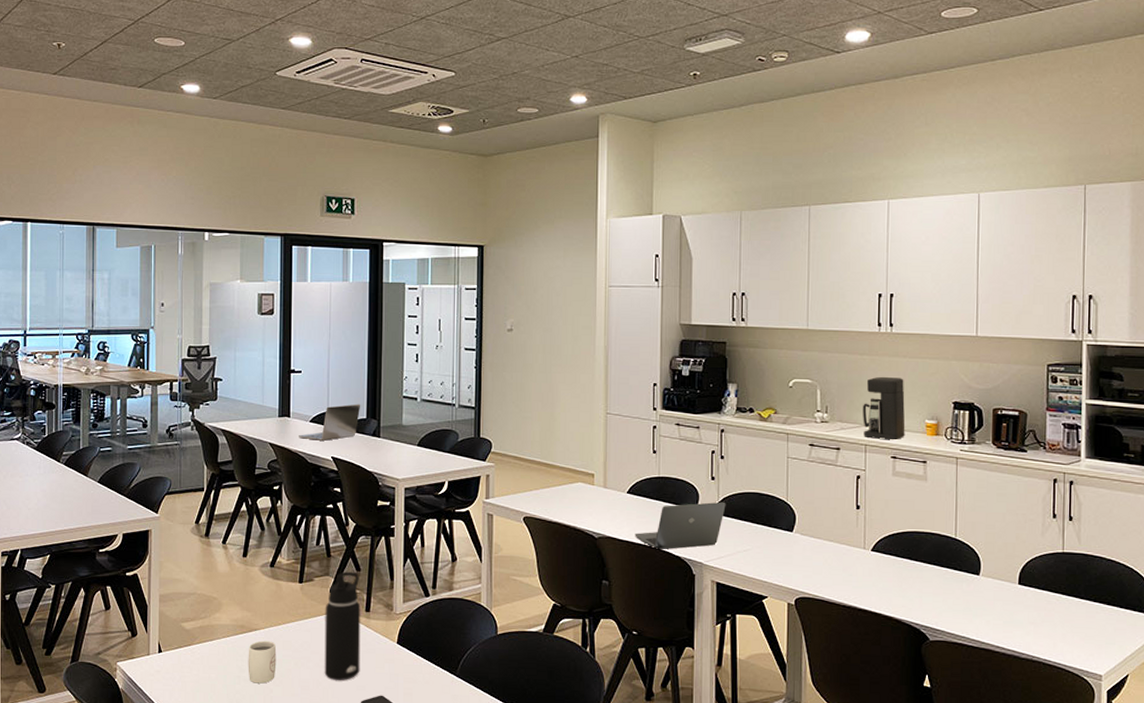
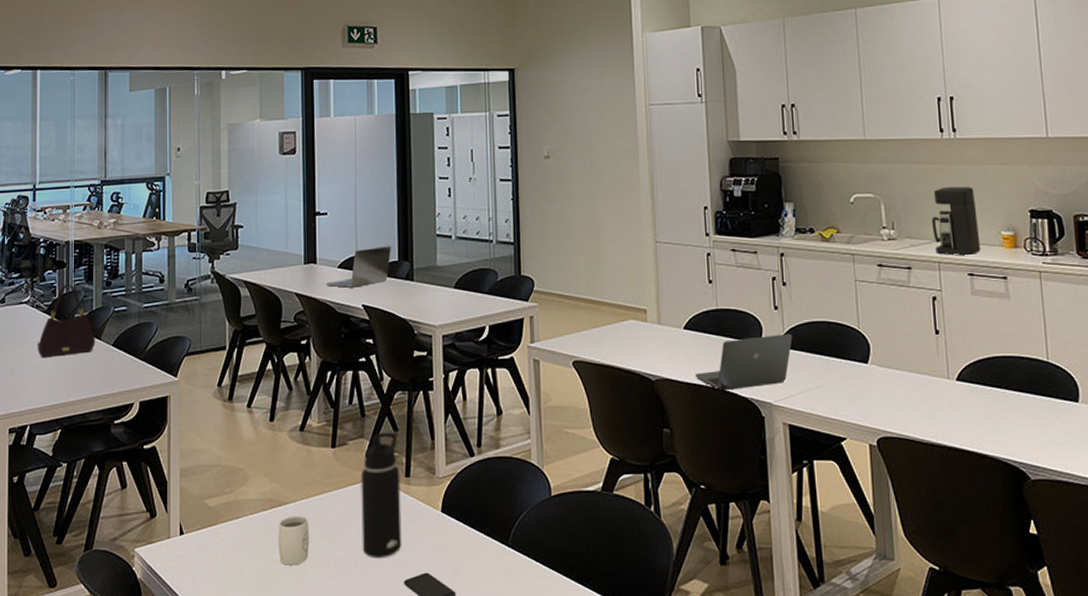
handbag: none [27,424,84,490] -> present [37,284,97,358]

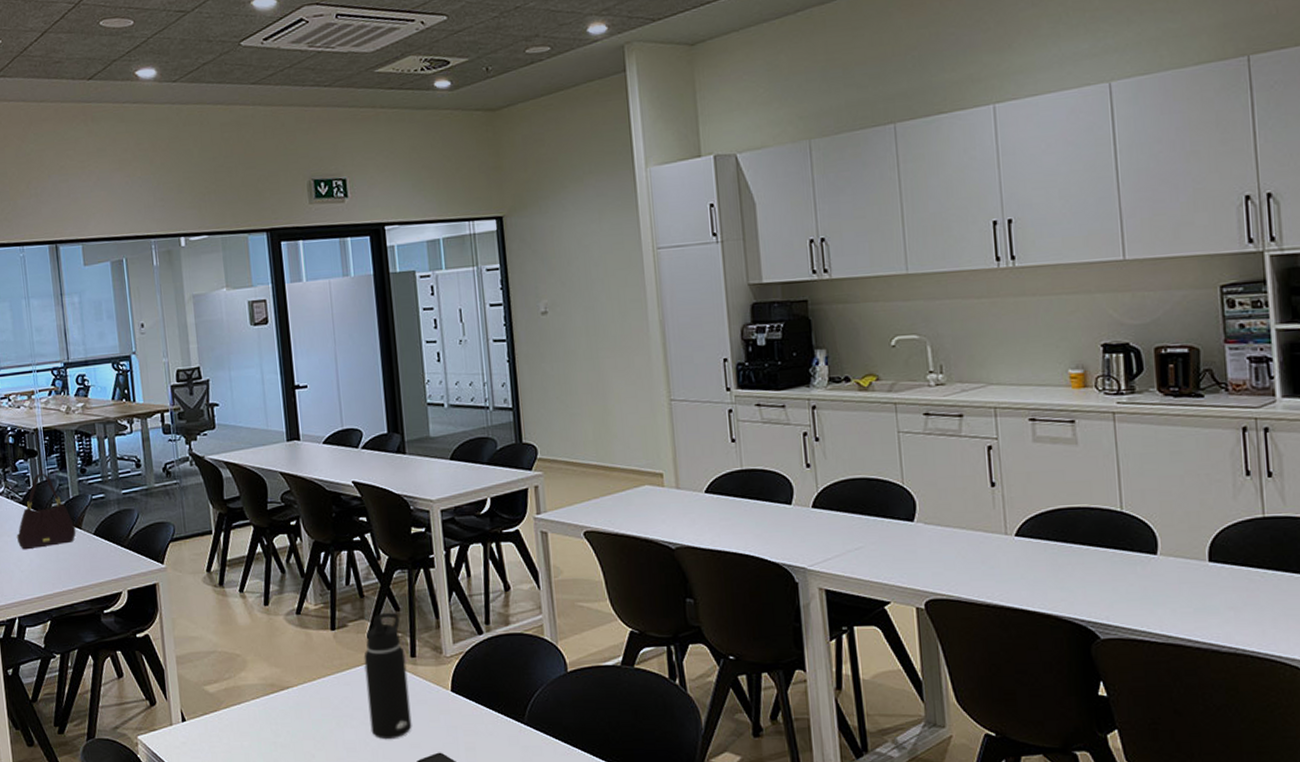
mug: present [278,516,310,565] -> none [282,699,316,749]
laptop: present [326,245,392,288] -> none [312,417,380,465]
laptop: present [695,333,793,391] -> none [719,492,828,557]
coffee maker: present [932,186,981,256] -> none [987,321,1044,399]

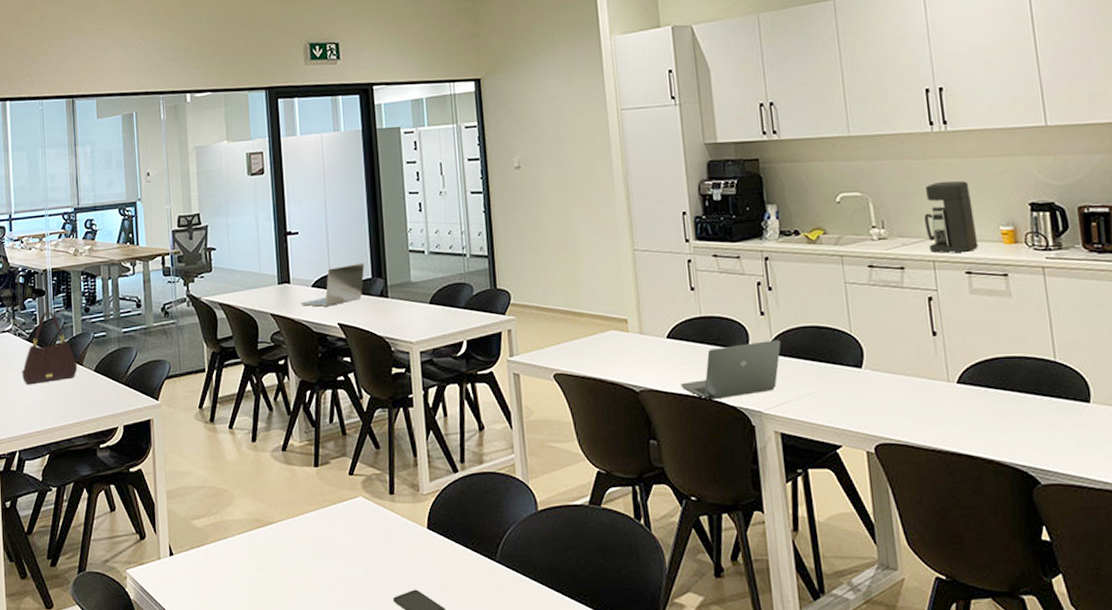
laptop: none [312,417,380,465] -> present [301,262,365,307]
water bottle: present [363,612,412,740] -> none [345,450,389,576]
laptop: none [719,492,828,557] -> present [680,339,781,401]
coffee maker: none [987,321,1044,399] -> present [924,181,979,254]

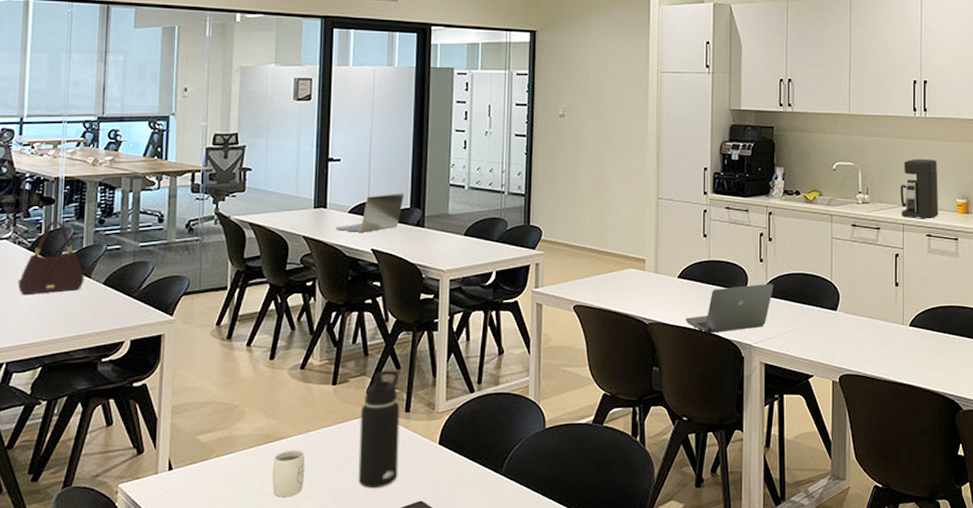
mug: none [265,535,298,584] -> present [272,450,305,497]
water bottle: none [345,450,389,576] -> present [358,370,400,489]

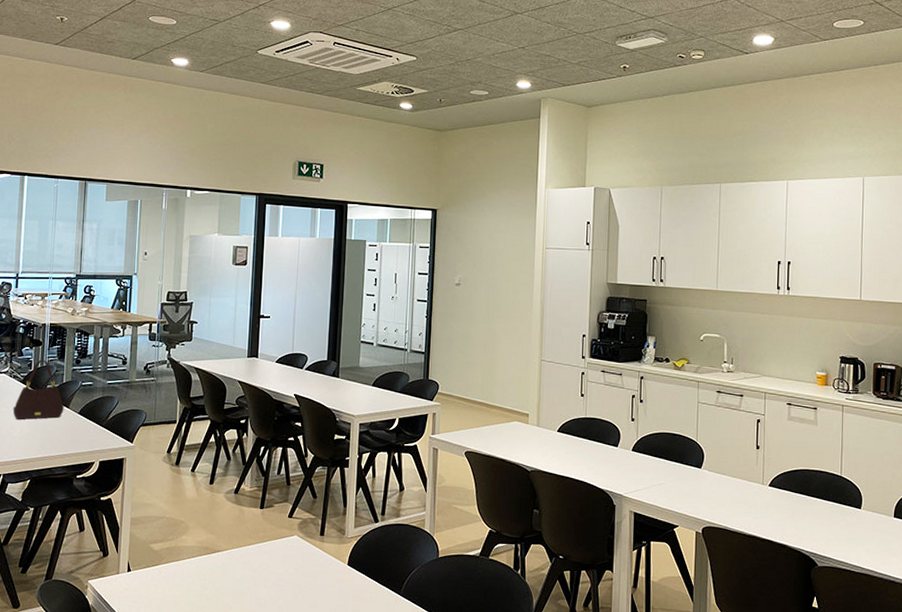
mug: present [272,450,305,497] -> none [210,561,237,601]
laptop: present [336,193,405,232] -> none [265,347,323,380]
water bottle: present [358,370,400,489] -> none [280,498,316,599]
laptop: present [685,283,774,334] -> none [563,440,644,483]
coffee maker: present [900,158,939,219] -> none [763,333,799,389]

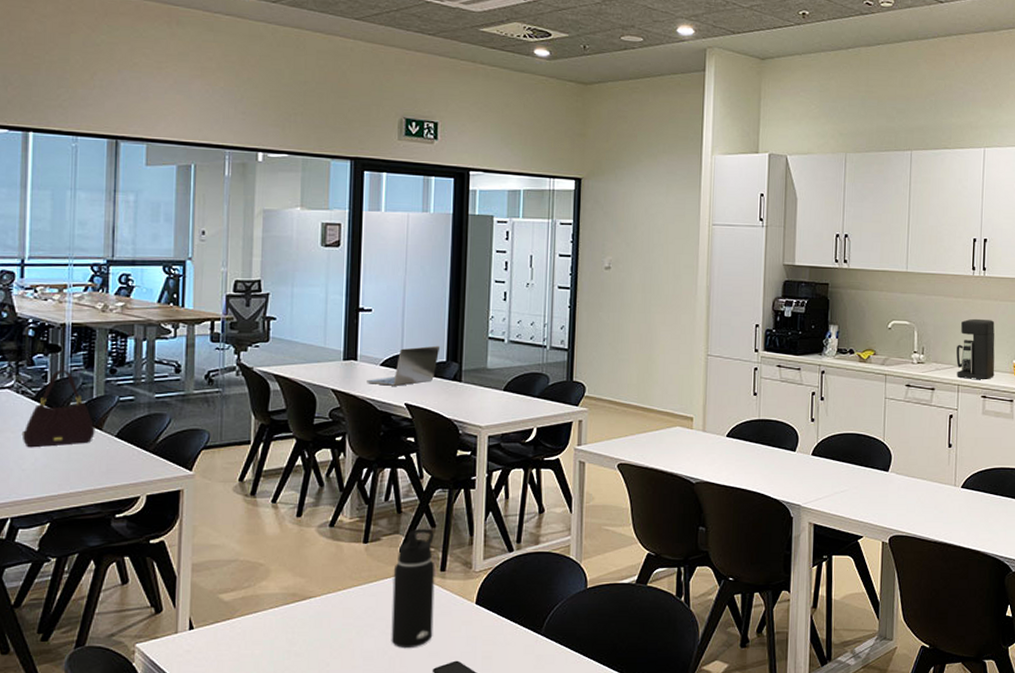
laptop: none [265,347,323,380] -> present [367,345,441,386]
water bottle: none [280,498,316,599] -> present [391,528,435,649]
coffee maker: none [763,333,799,389] -> present [956,318,995,380]

